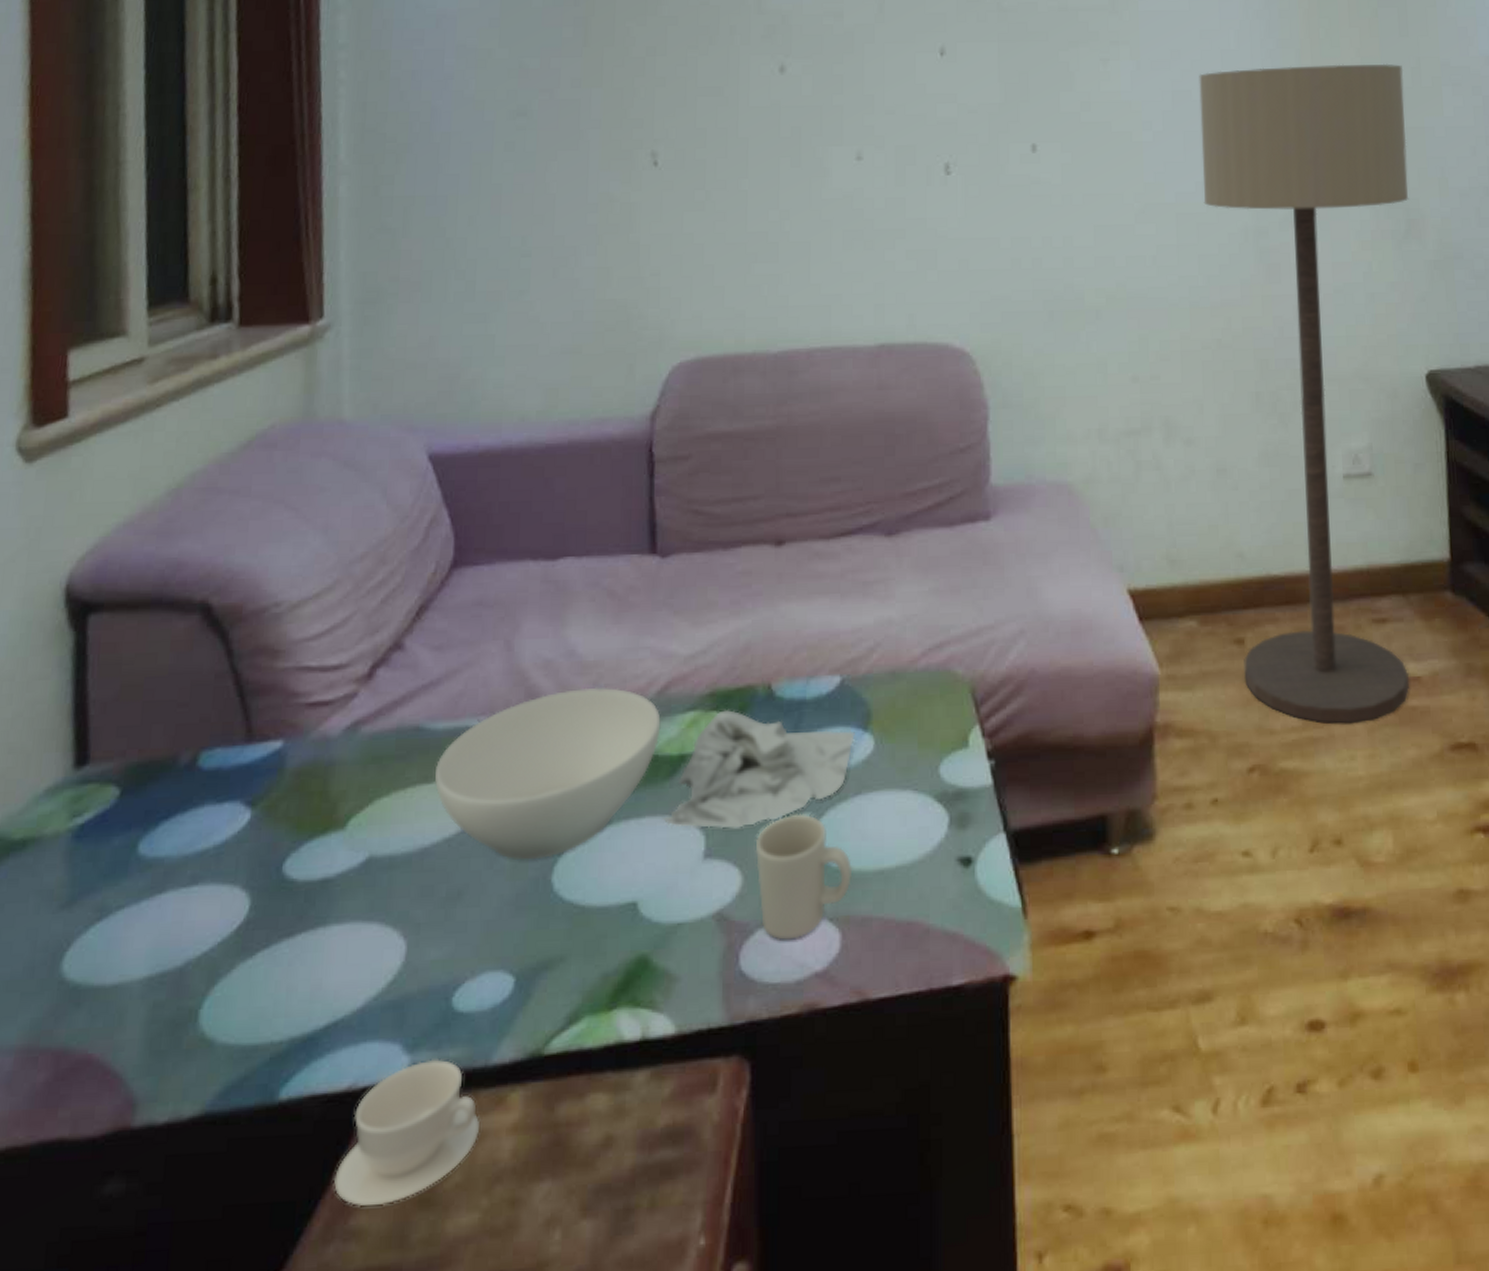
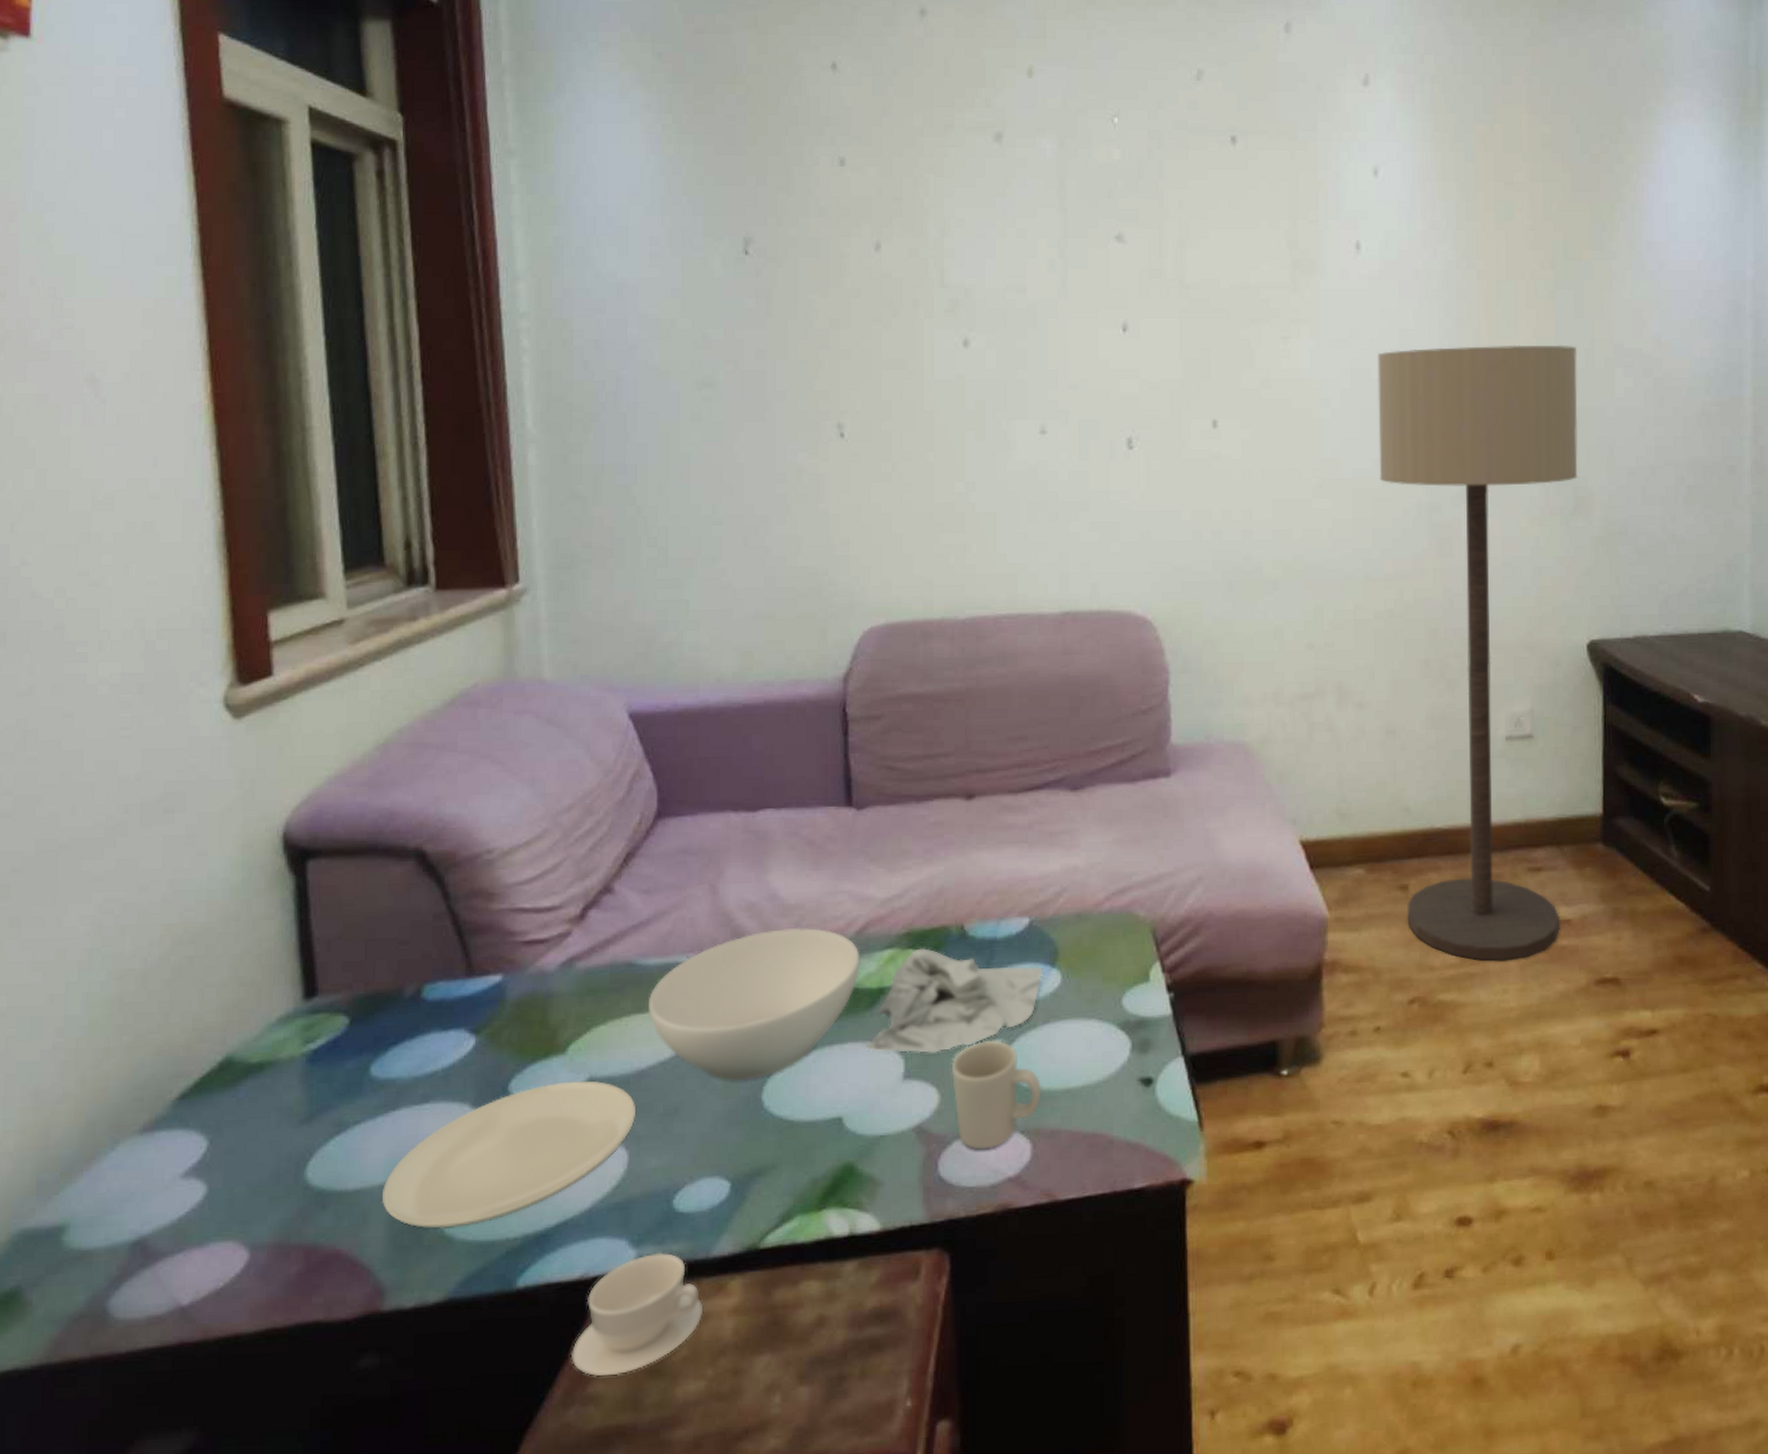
plate: none [140,859,417,1031] -> present [381,1080,635,1229]

